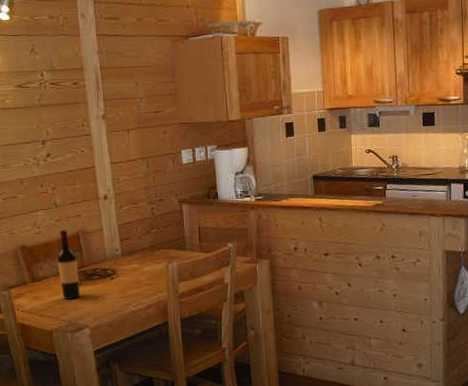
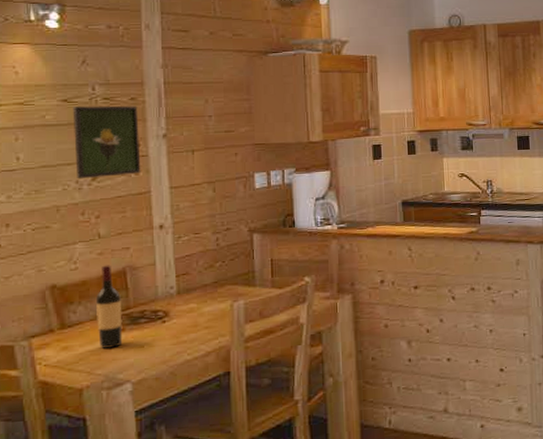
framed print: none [26,90,86,156] -> present [73,105,141,180]

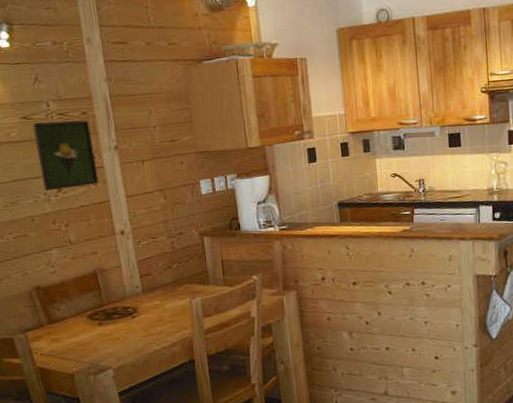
wine bottle: present [95,265,123,349] -> none [74,268,101,341]

